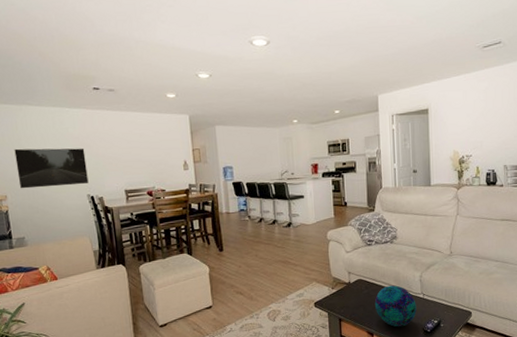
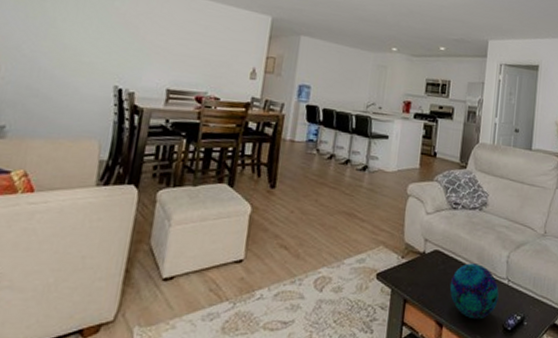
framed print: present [14,148,89,189] -> none [22,10,129,73]

